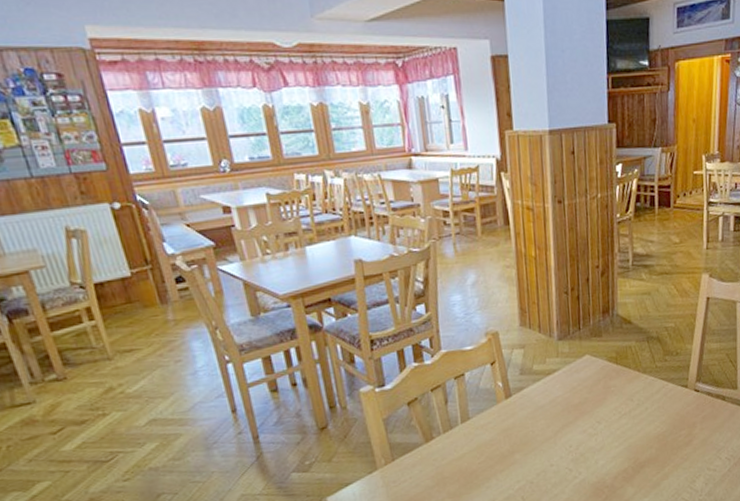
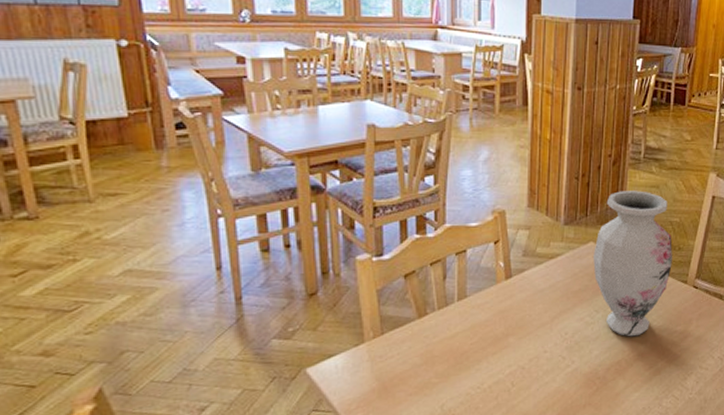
vase: none [590,299,671,445] -> present [593,190,673,337]

